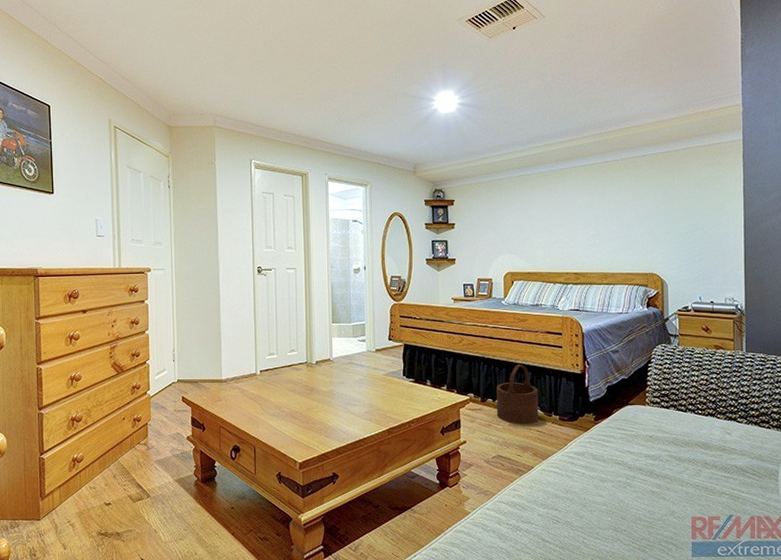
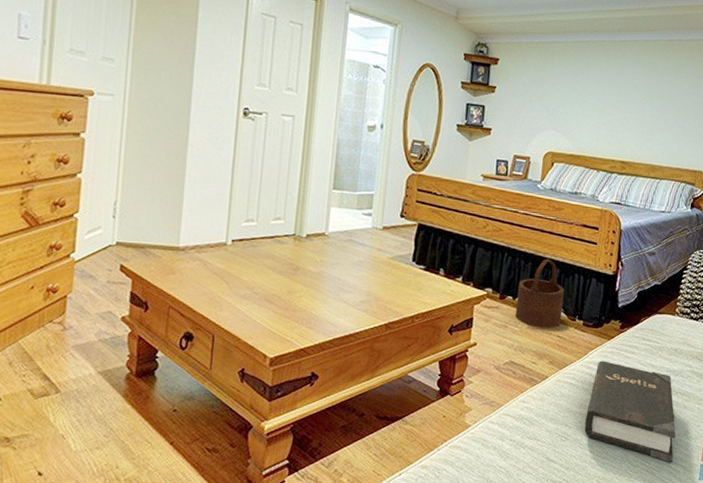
hardback book: none [573,450,664,541] -> present [584,360,676,462]

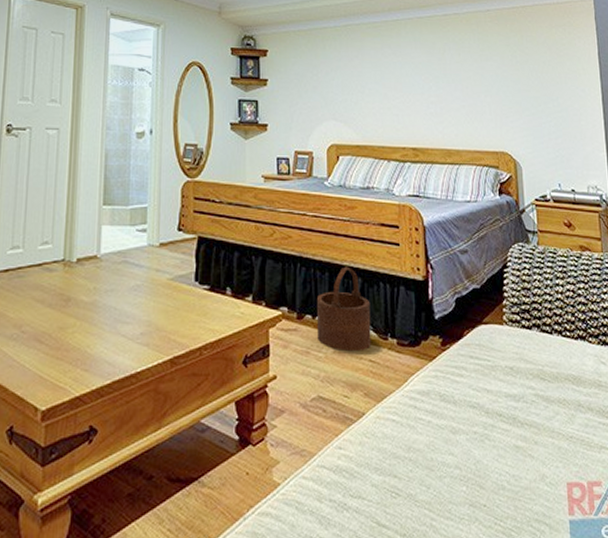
hardback book: present [584,360,676,462] -> none [417,388,534,519]

